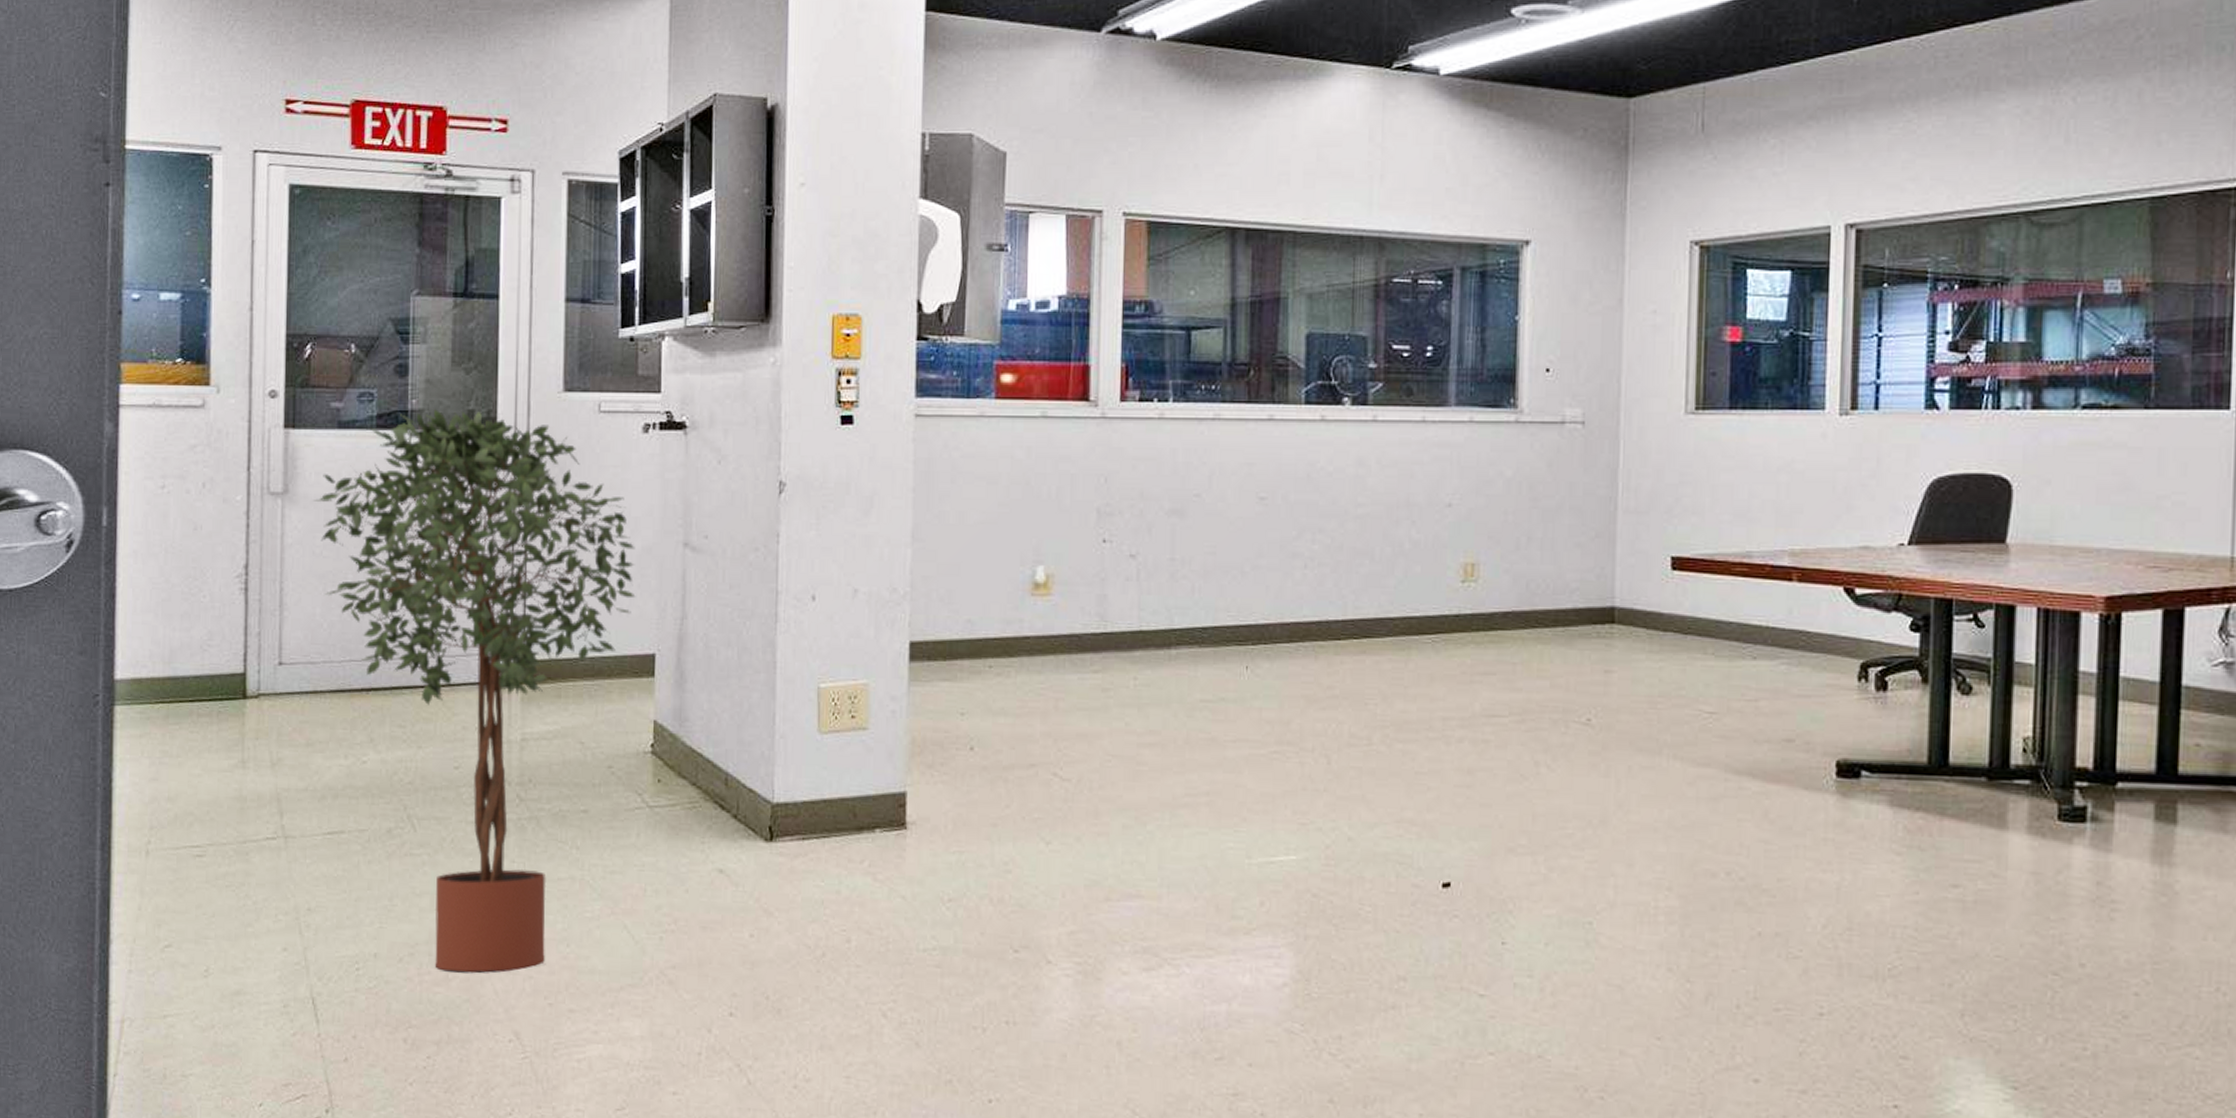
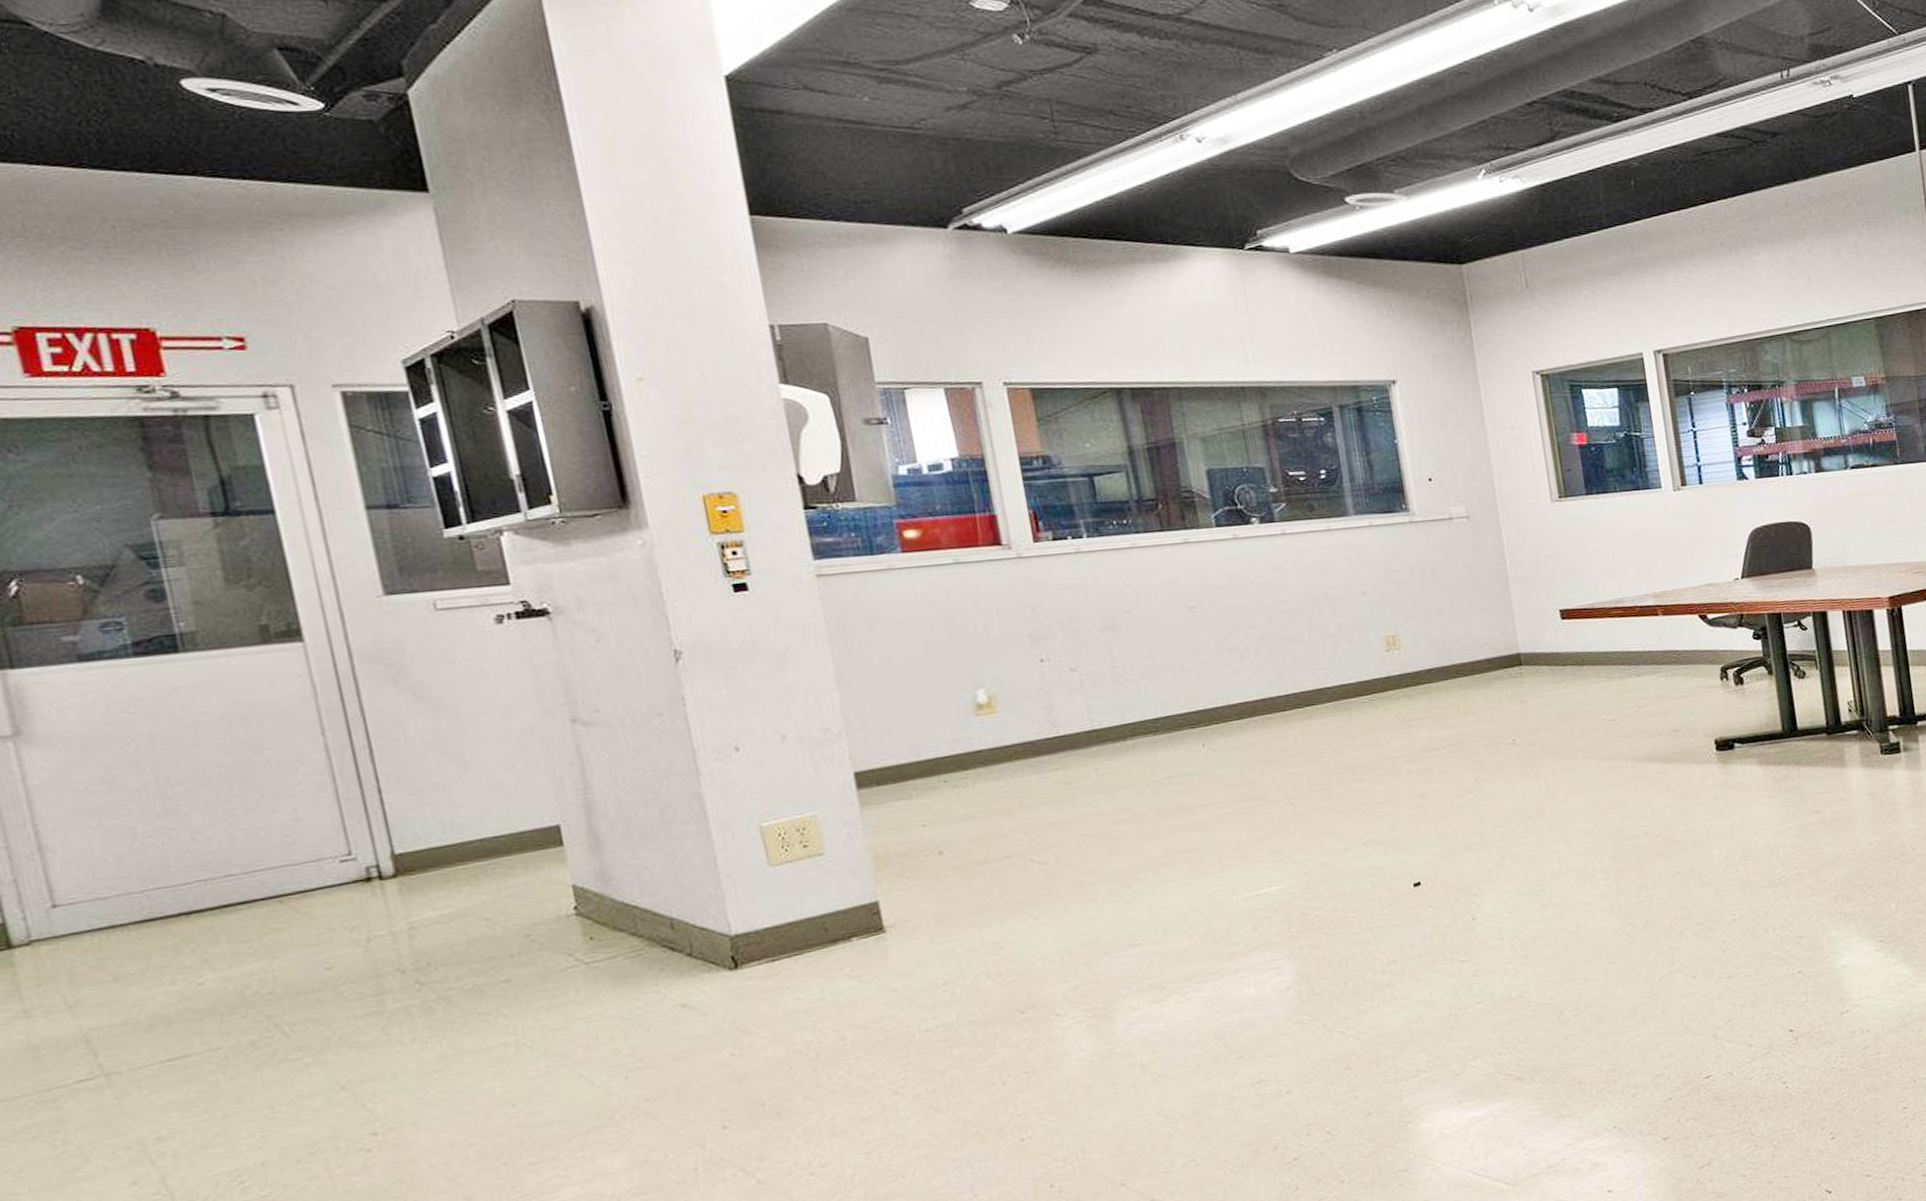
potted tree: present [313,409,636,974] -> none [61,625,523,1161]

